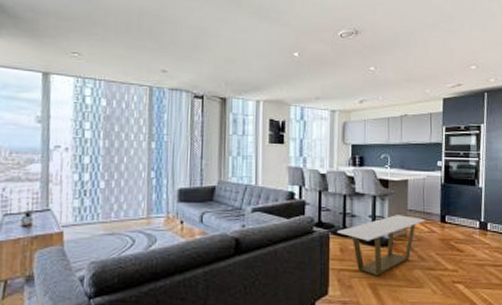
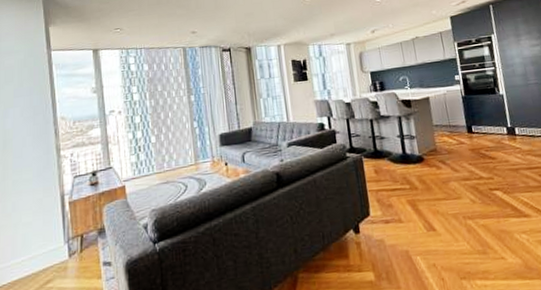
coffee table: present [336,215,426,277] -> none [368,131,453,193]

